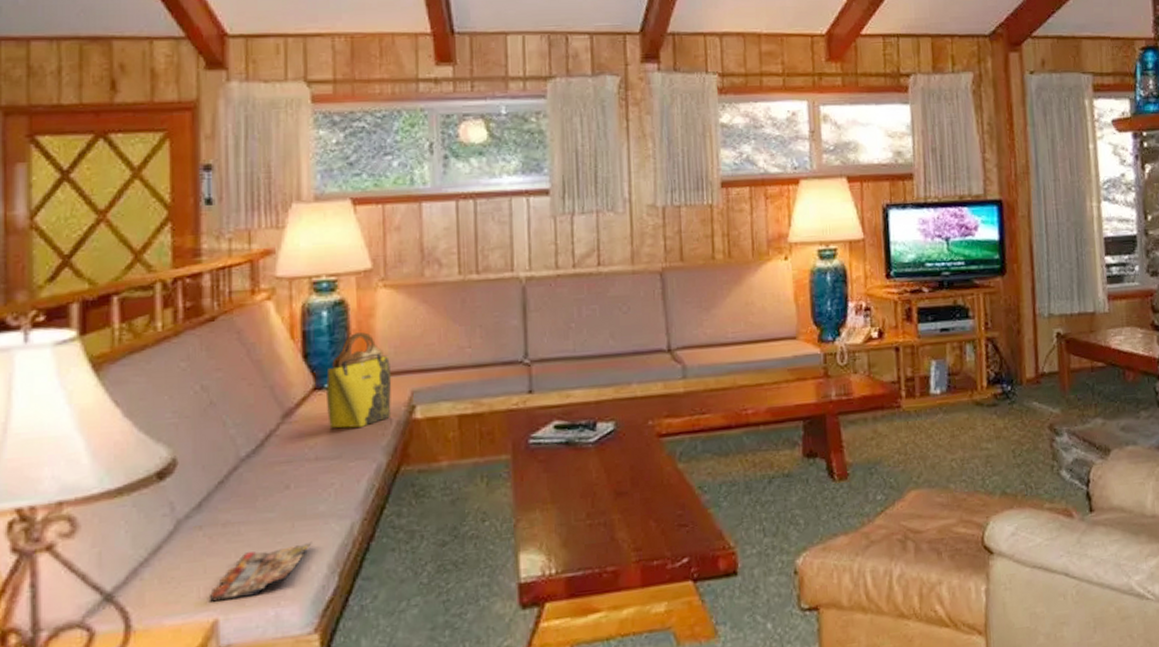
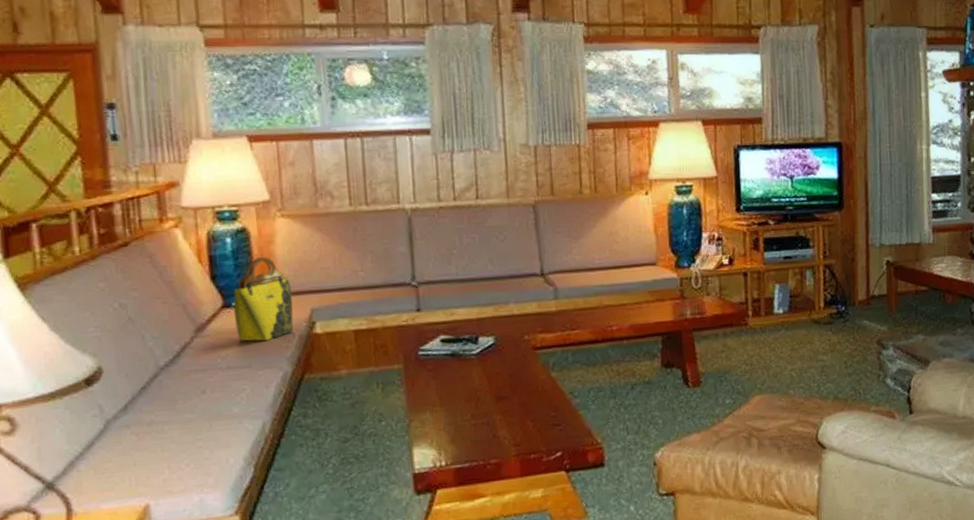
magazine: present [209,541,312,602] -> none [140,438,229,490]

